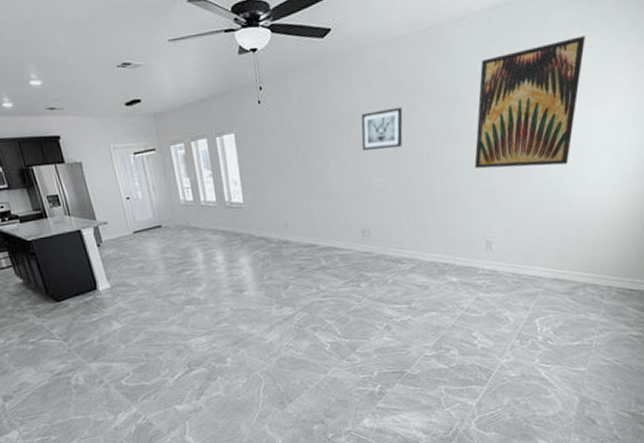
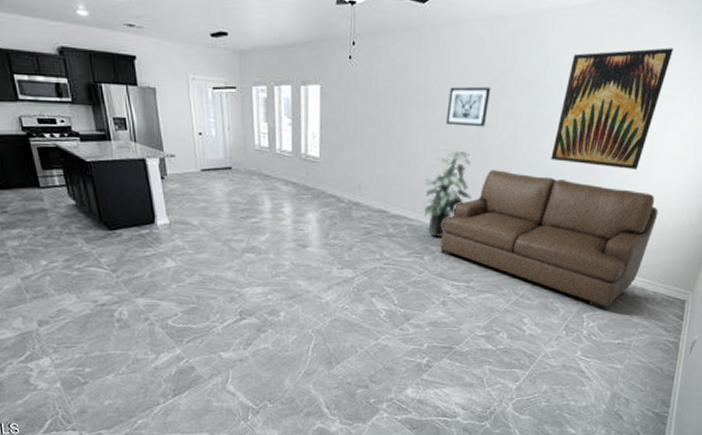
indoor plant: none [350,172,399,263] -> present [421,147,472,237]
sofa: none [374,185,598,313] -> present [440,170,659,311]

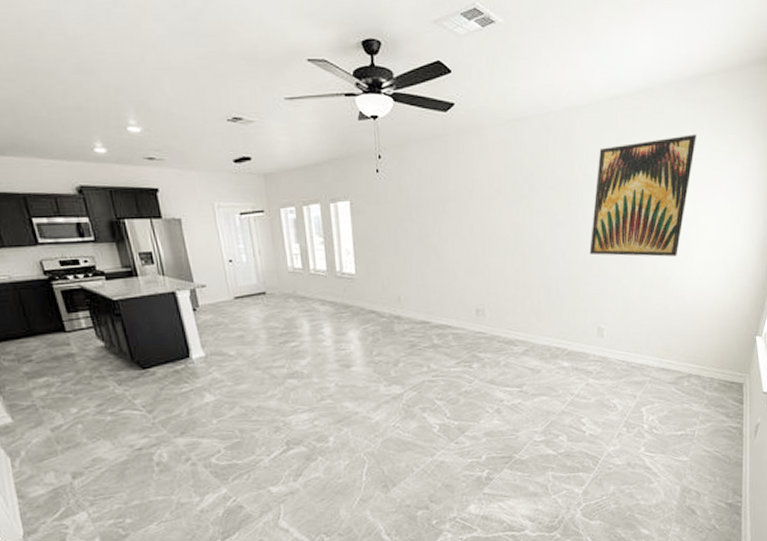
indoor plant: present [421,147,472,237] -> none [464,251,514,344]
sofa: present [440,170,659,311] -> none [487,269,704,403]
wall art: present [446,86,491,127] -> none [480,188,522,229]

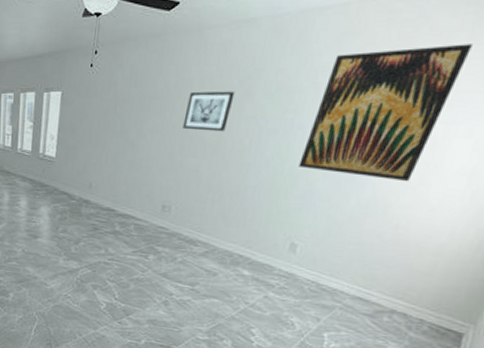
wall art: none [480,188,522,229] -> present [182,91,235,132]

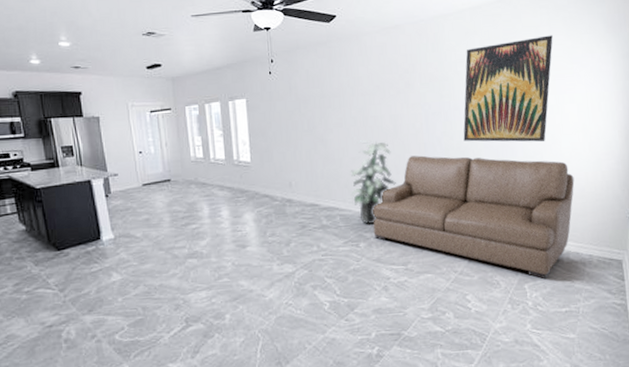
indoor plant: none [150,150,207,239] -> present [350,140,396,224]
sofa: none [166,175,434,333] -> present [373,155,575,279]
wall art: present [182,91,235,132] -> none [361,84,399,121]

